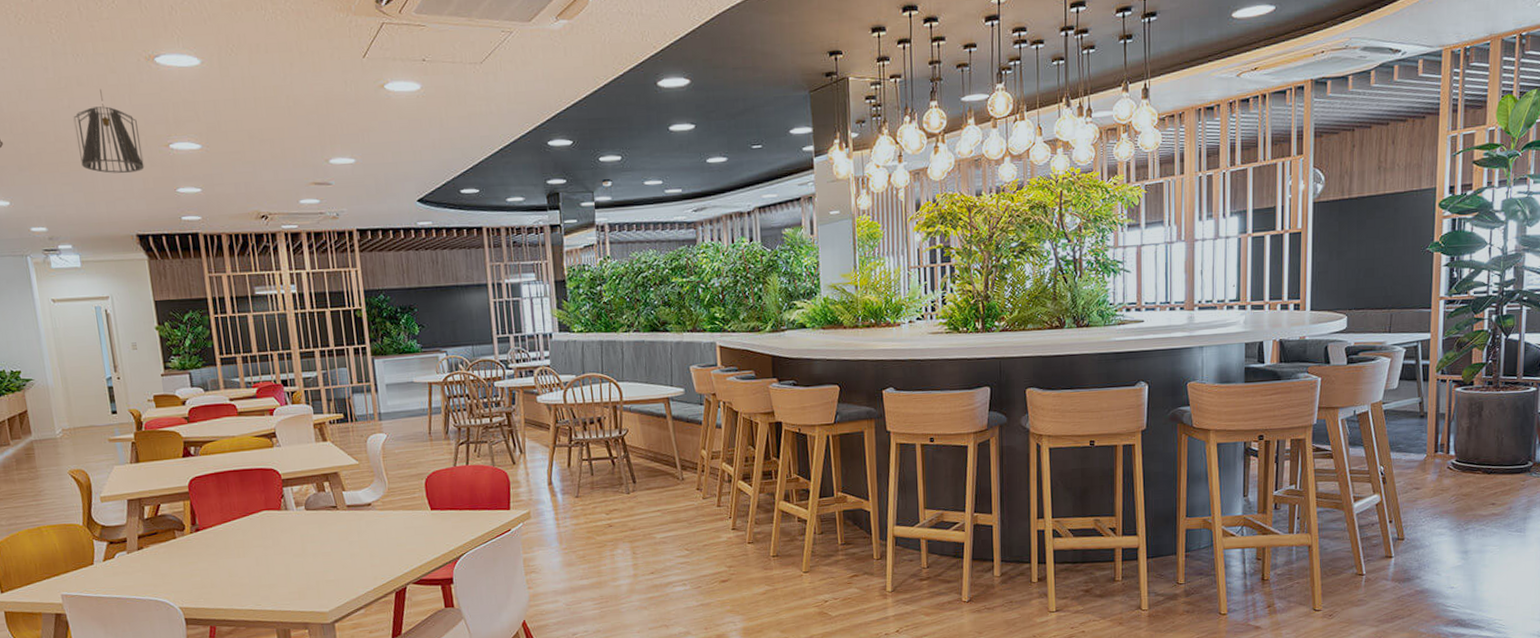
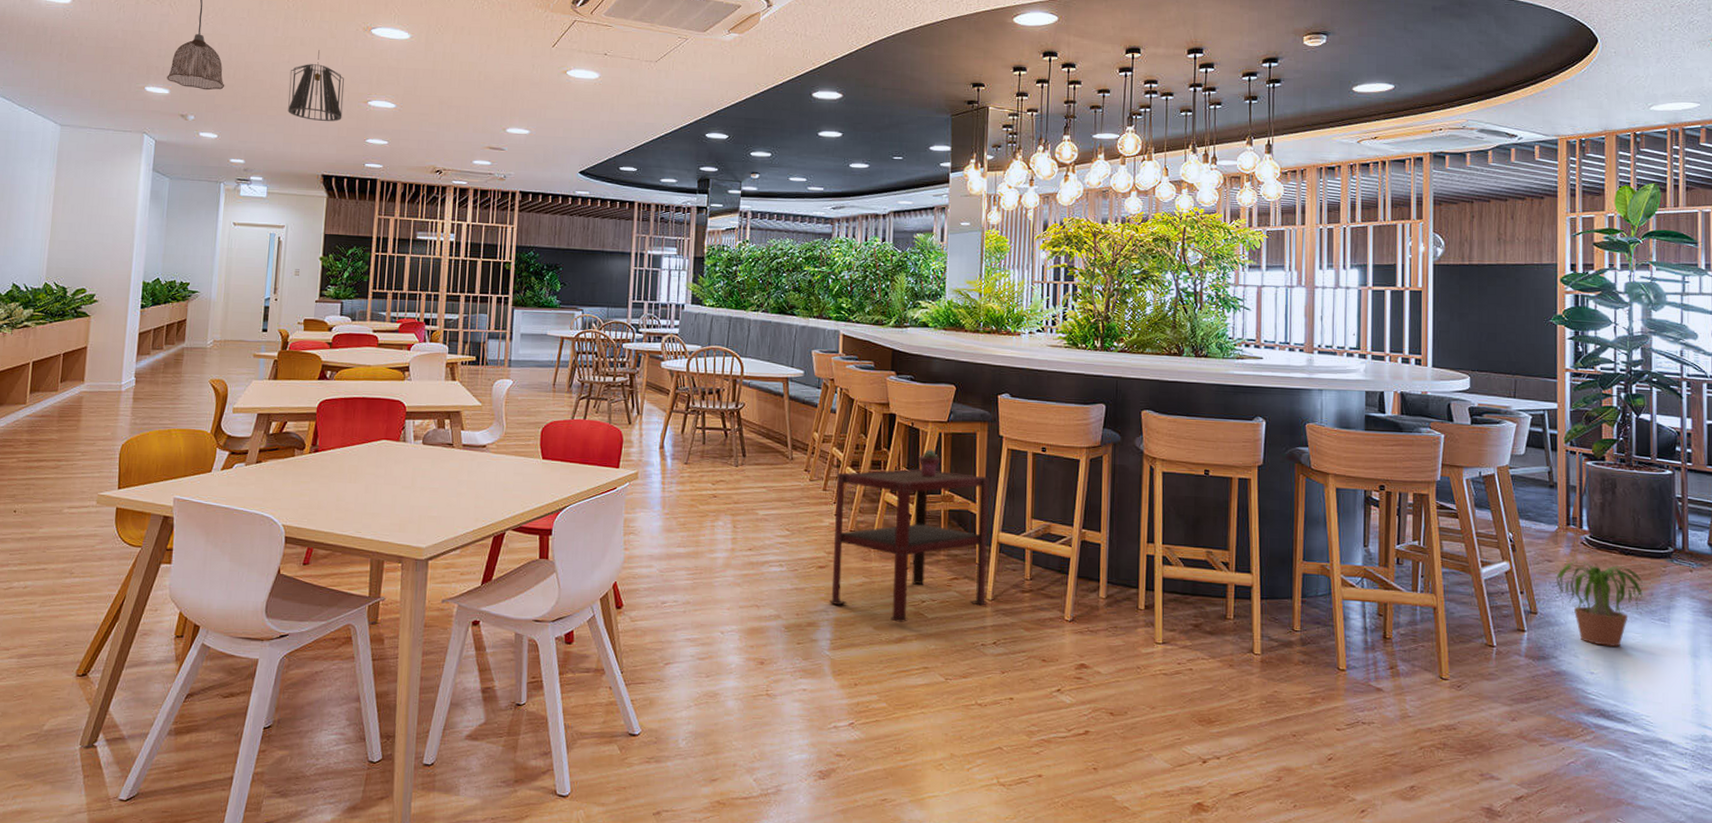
side table: none [730,473,888,624] -> present [830,469,989,623]
potted succulent: none [808,453,830,482] -> present [917,449,940,478]
potted plant: none [1411,485,1511,562] -> present [1544,561,1654,647]

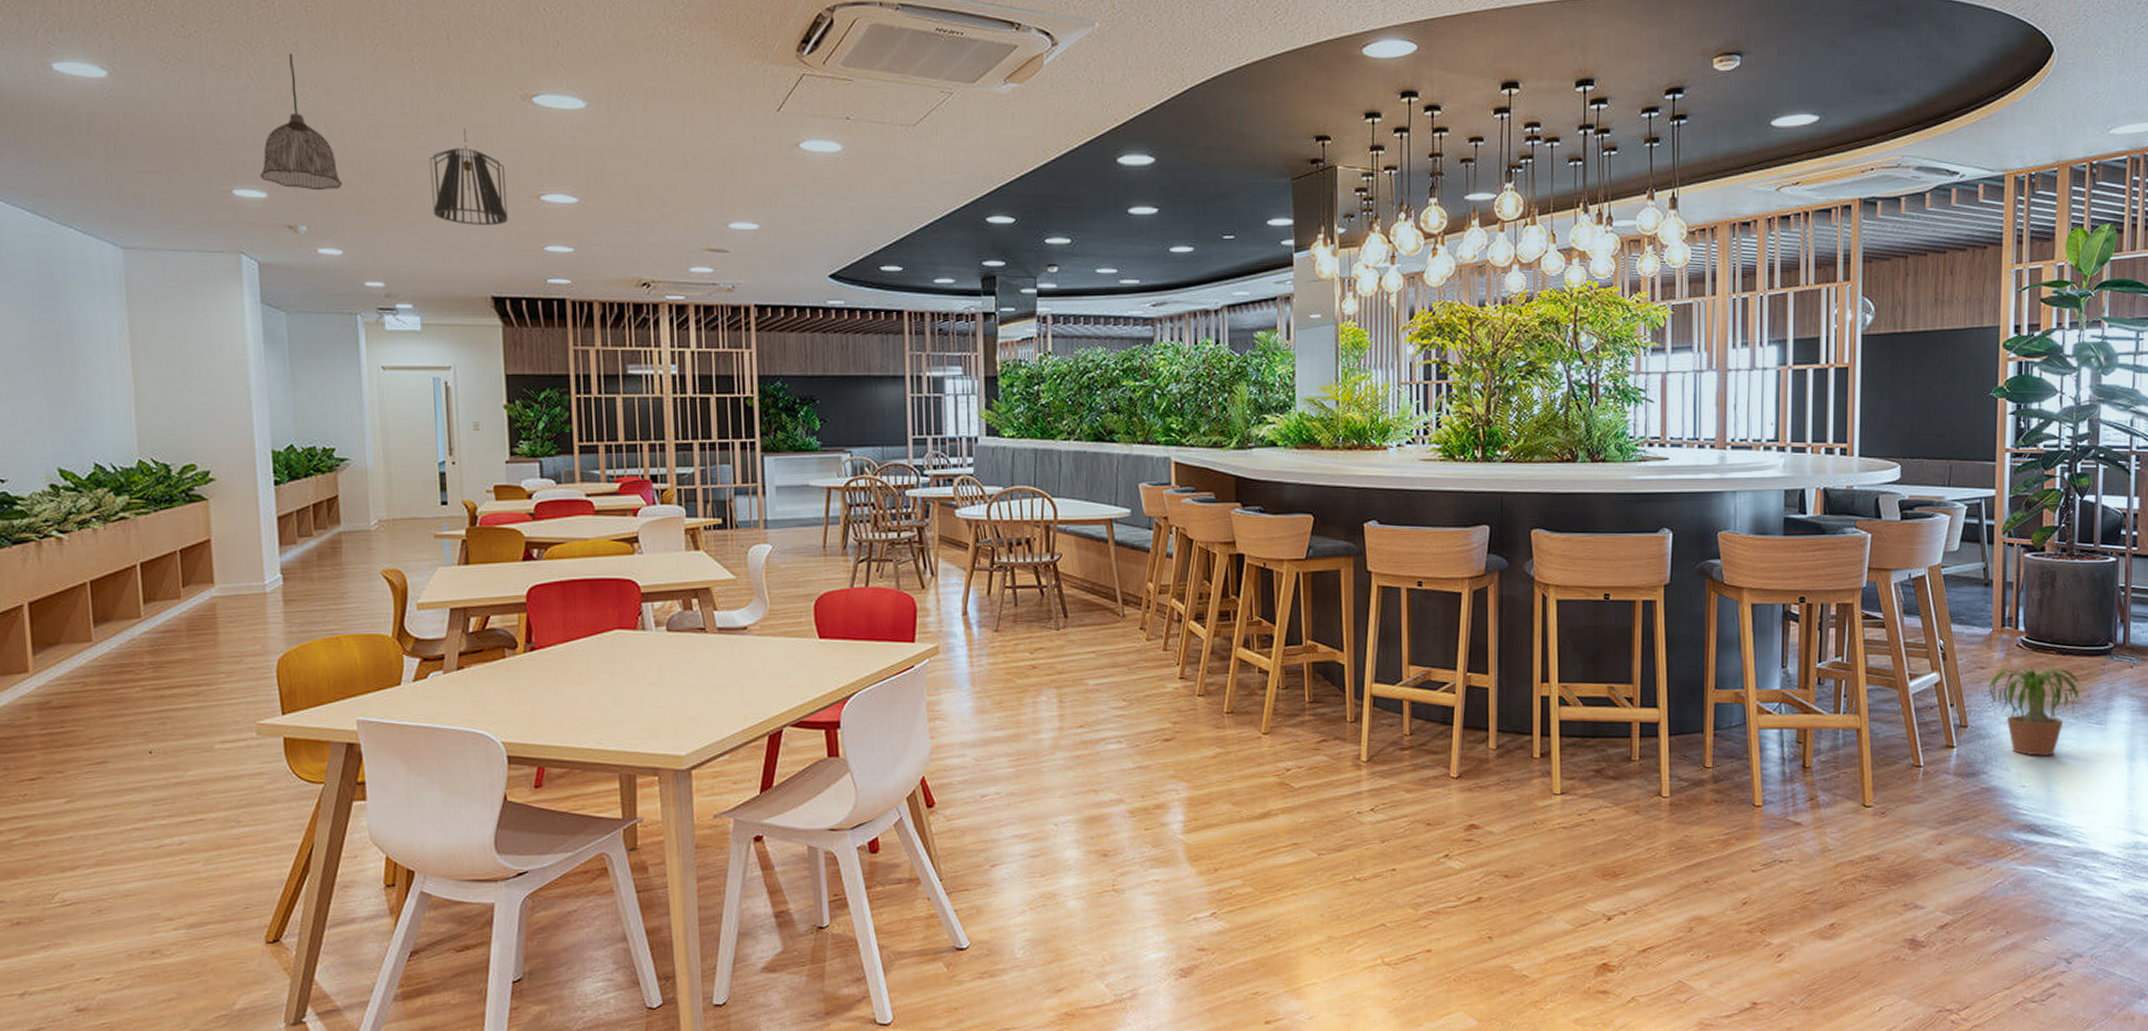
side table: present [830,469,989,623] -> none [1179,617,1362,797]
potted succulent: present [917,449,940,478] -> none [1273,593,1299,626]

